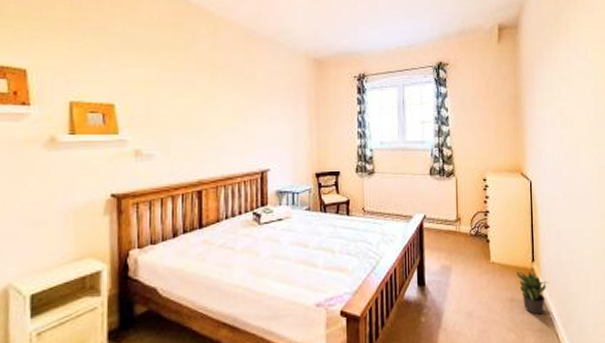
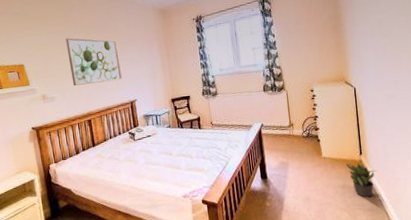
wall art: none [182,77,255,142] -> present [65,37,123,86]

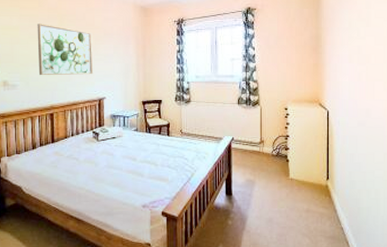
potted plant: present [346,162,376,198] -> none [312,187,341,224]

